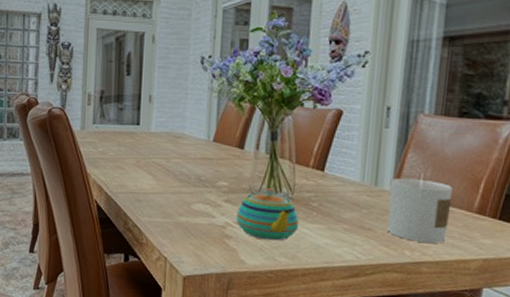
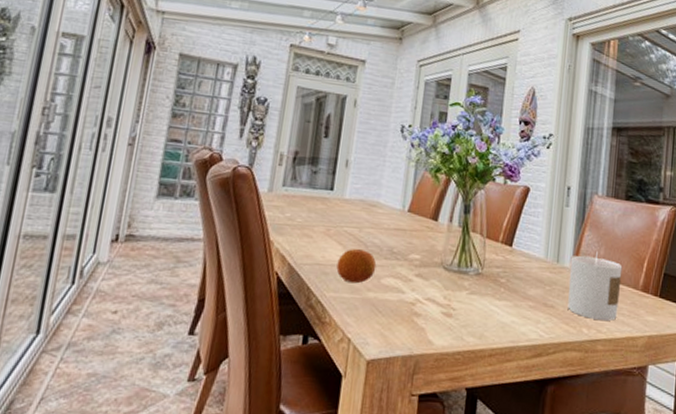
fruit: none [149,177,186,209] -> present [336,248,377,284]
teapot: present [236,188,299,241] -> none [426,262,488,319]

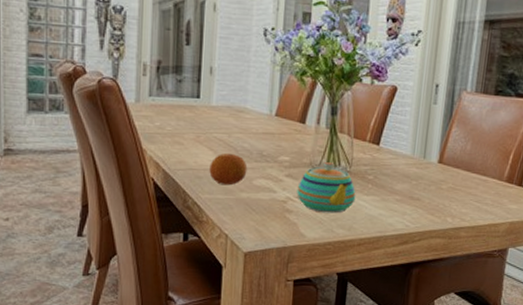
teapot: none [426,262,488,319] -> present [297,162,356,214]
candle: present [568,251,623,321] -> none [433,146,489,210]

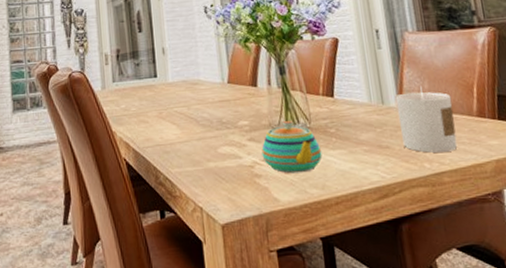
fruit: present [209,153,248,186] -> none [175,124,211,157]
candle: none [433,146,489,210] -> present [395,86,458,153]

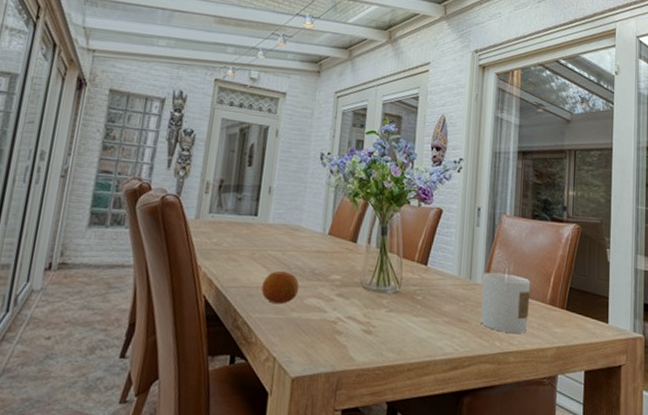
fruit: none [175,124,211,157] -> present [261,270,300,304]
teapot: present [261,121,323,174] -> none [347,282,406,336]

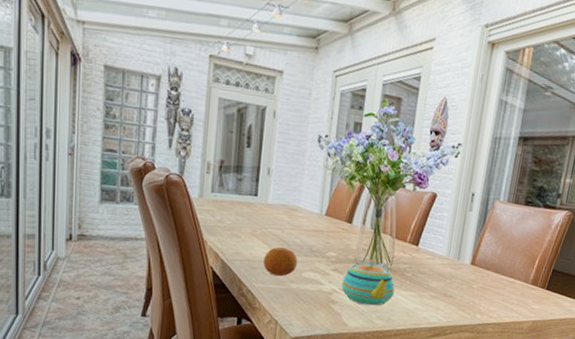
teapot: none [347,282,406,336] -> present [341,259,395,306]
candle: present [481,268,531,333] -> none [464,250,516,308]

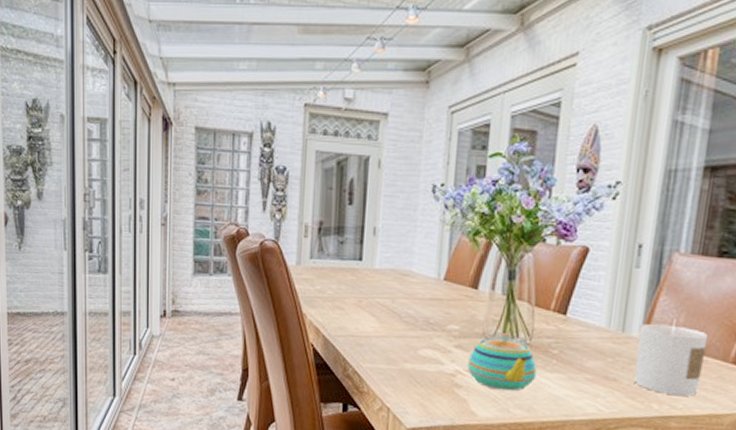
fruit: present [263,247,298,277] -> none [371,319,412,355]
candle: none [464,250,516,308] -> present [634,319,709,396]

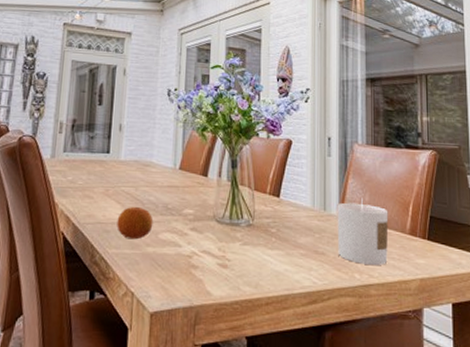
fruit: none [371,319,412,355] -> present [117,206,154,240]
teapot: present [467,333,537,391] -> none [202,215,260,269]

